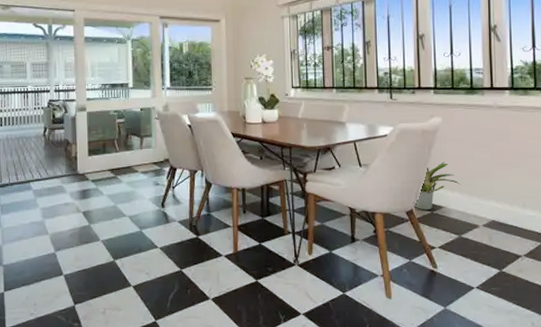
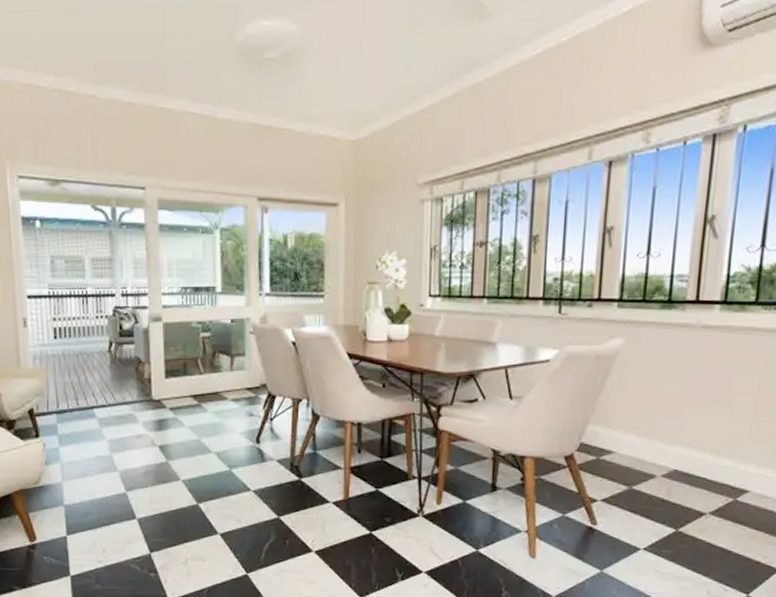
potted plant: present [413,162,460,211] -> none [575,395,638,455]

